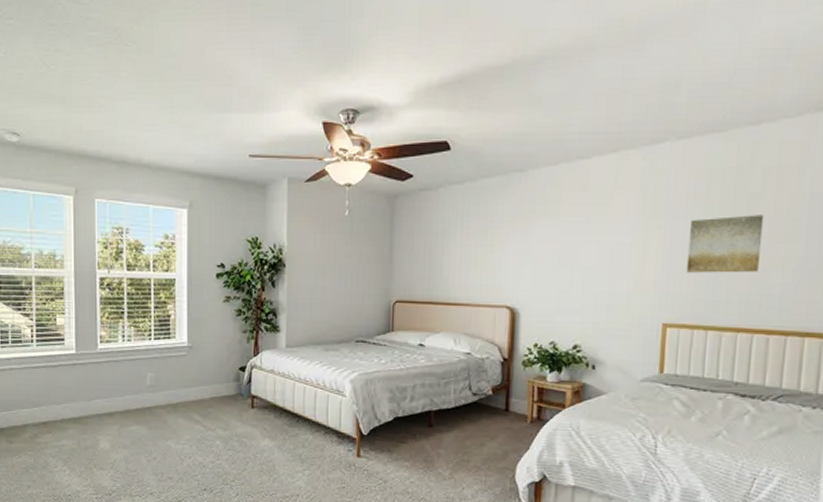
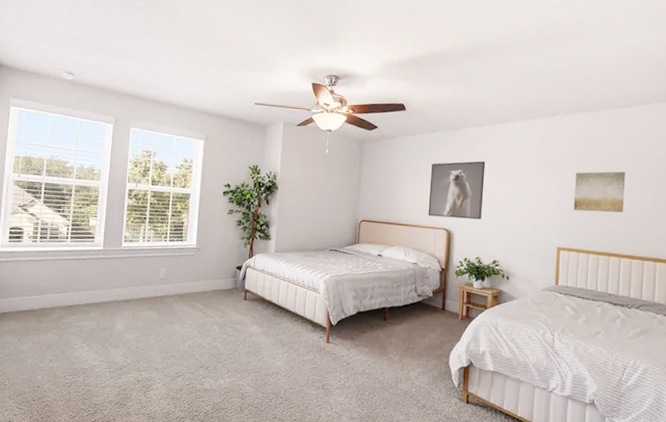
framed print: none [484,213,563,292] -> present [428,161,486,220]

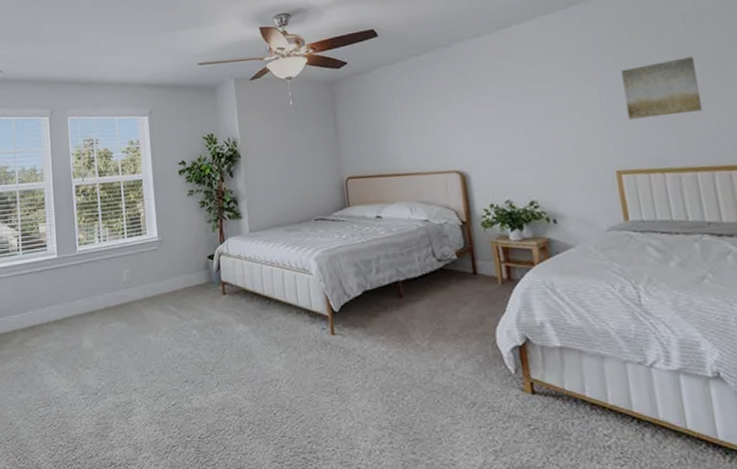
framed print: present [428,161,486,220] -> none [424,78,502,159]

